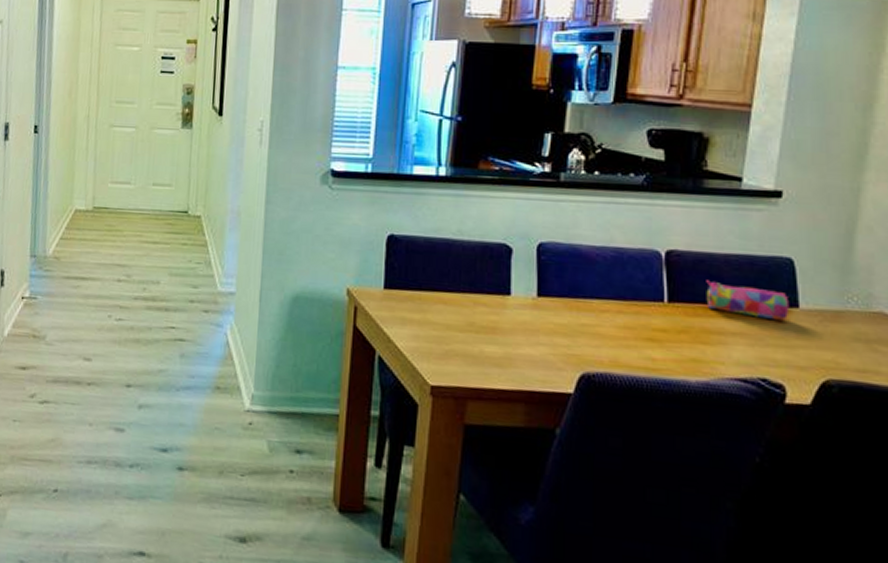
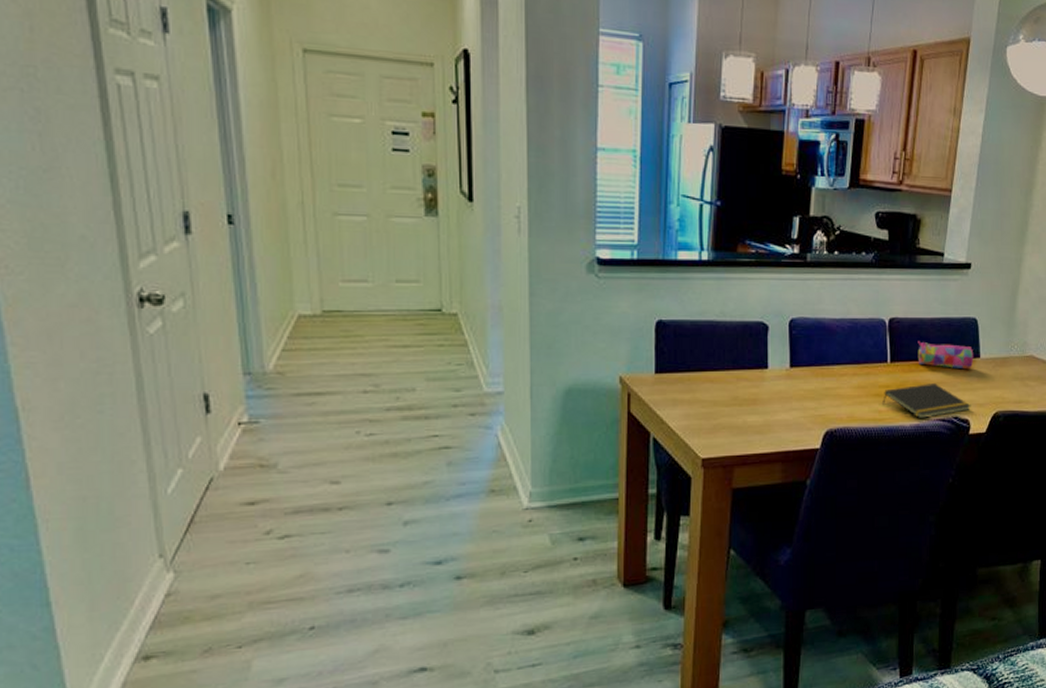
notepad: none [657,332,787,376] -> present [882,383,971,419]

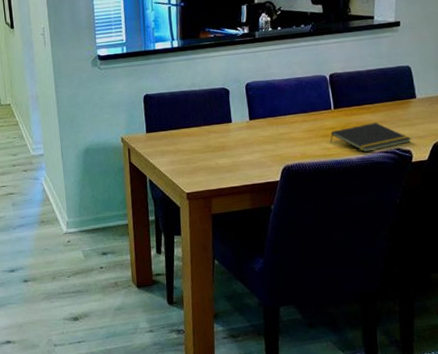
pencil case: present [918,341,974,370] -> none [357,89,411,109]

